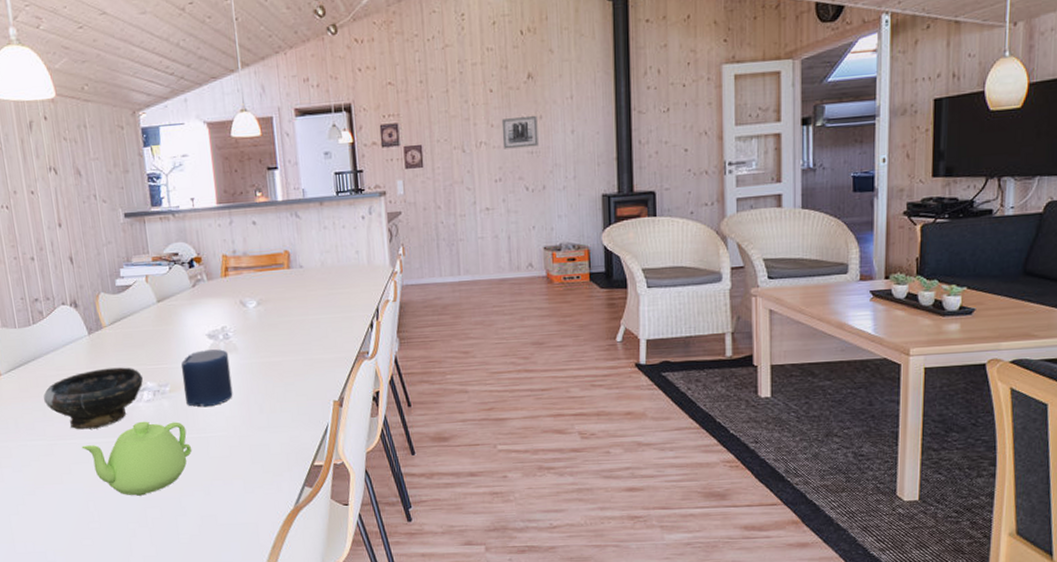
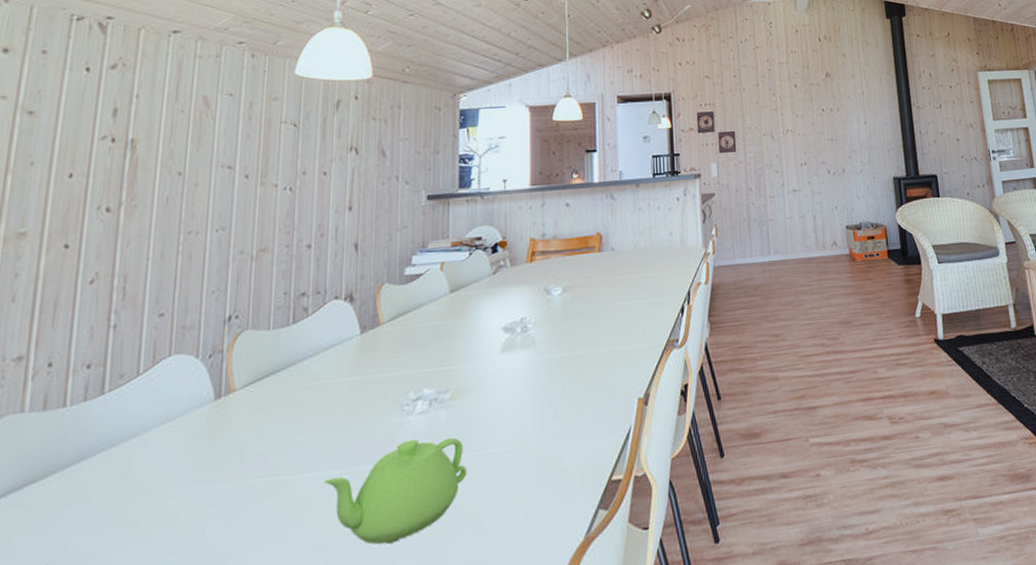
bowl: present [44,367,144,430] -> none [286,371,420,458]
candle: present [181,349,233,407] -> none [467,344,525,417]
wall art: present [501,116,539,149] -> none [805,108,837,137]

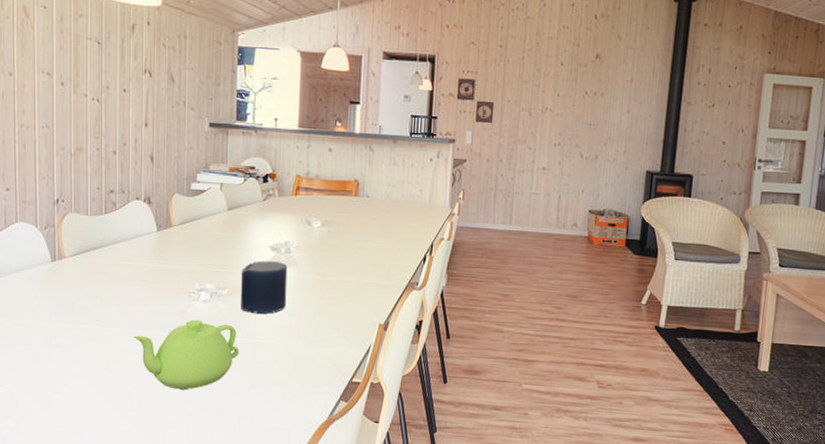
candle: none [467,344,525,417] -> present [240,260,288,315]

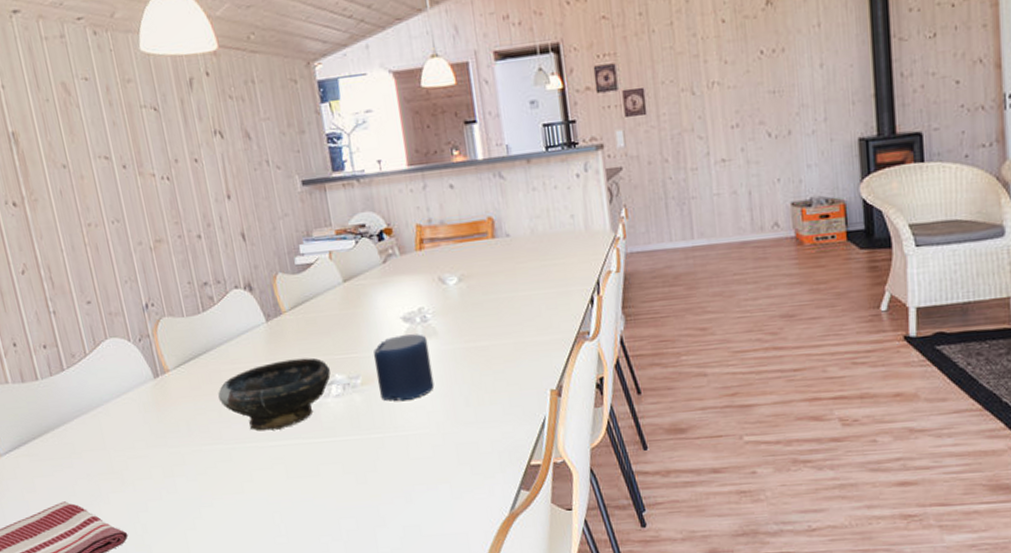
bowl: none [104,264,204,321] -> present [218,357,331,431]
teapot: present [133,319,240,390] -> none [263,419,390,505]

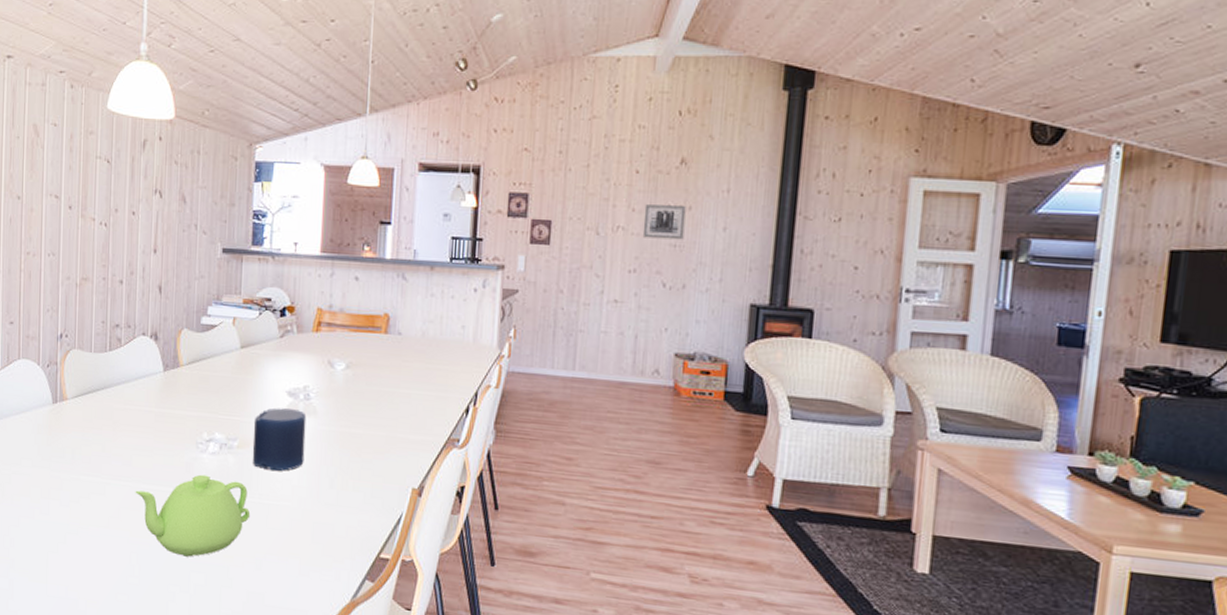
bowl: present [218,357,331,431] -> none [106,409,213,475]
teapot: none [263,419,390,505] -> present [135,474,251,557]
wall art: none [736,49,782,89] -> present [642,204,686,240]

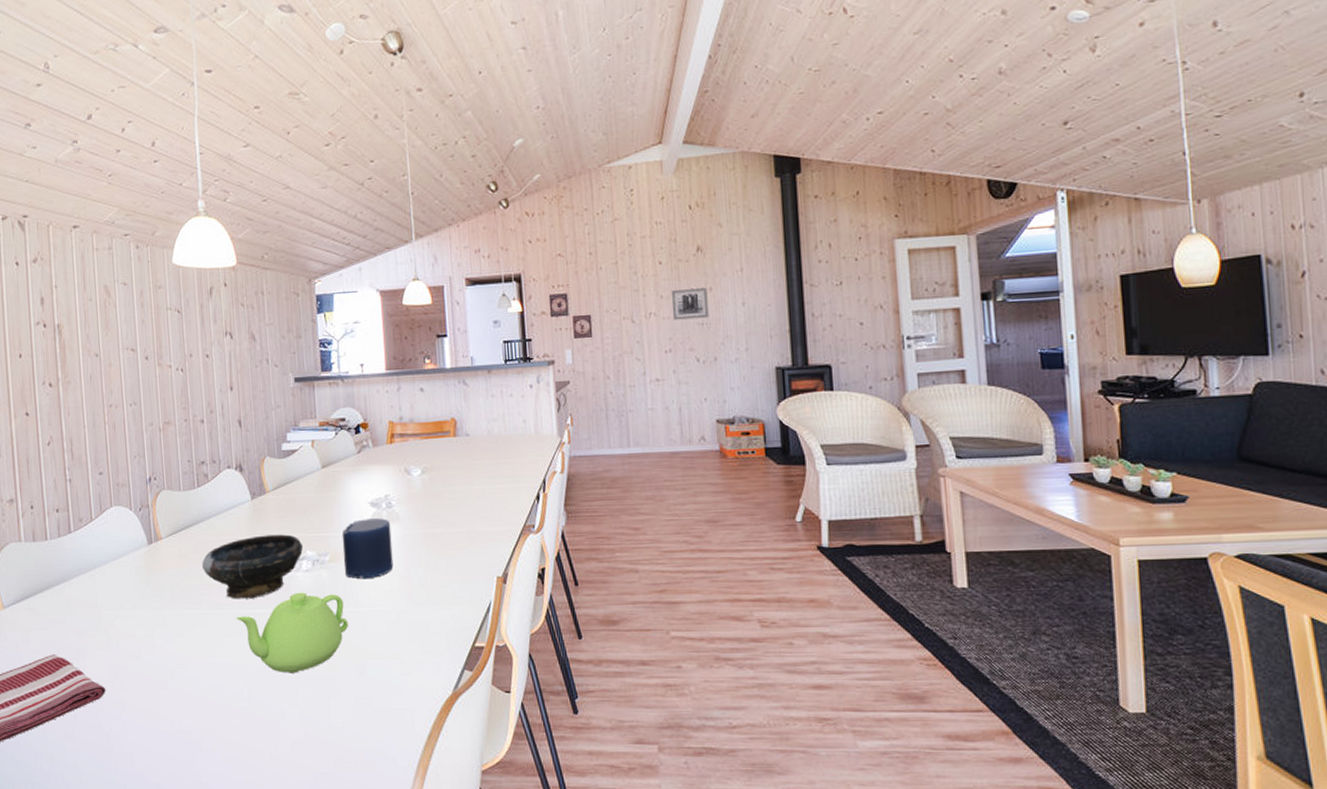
bowl: none [106,409,213,475] -> present [202,534,304,599]

